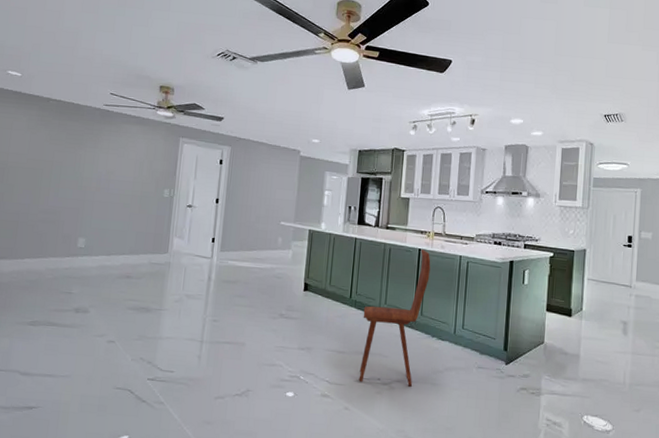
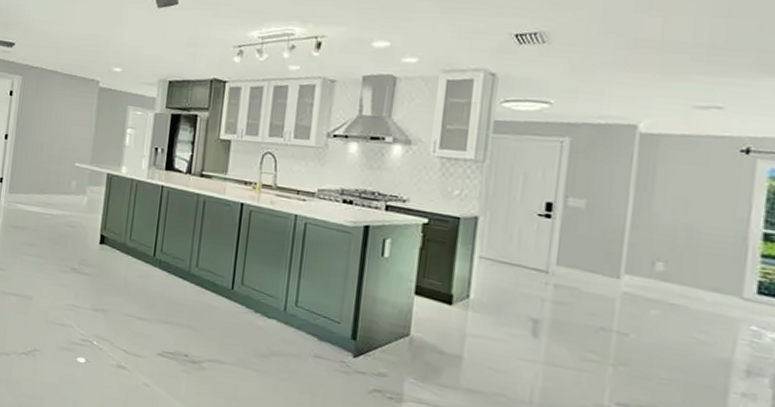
dining chair: present [358,250,431,387] -> none [161,204,256,370]

